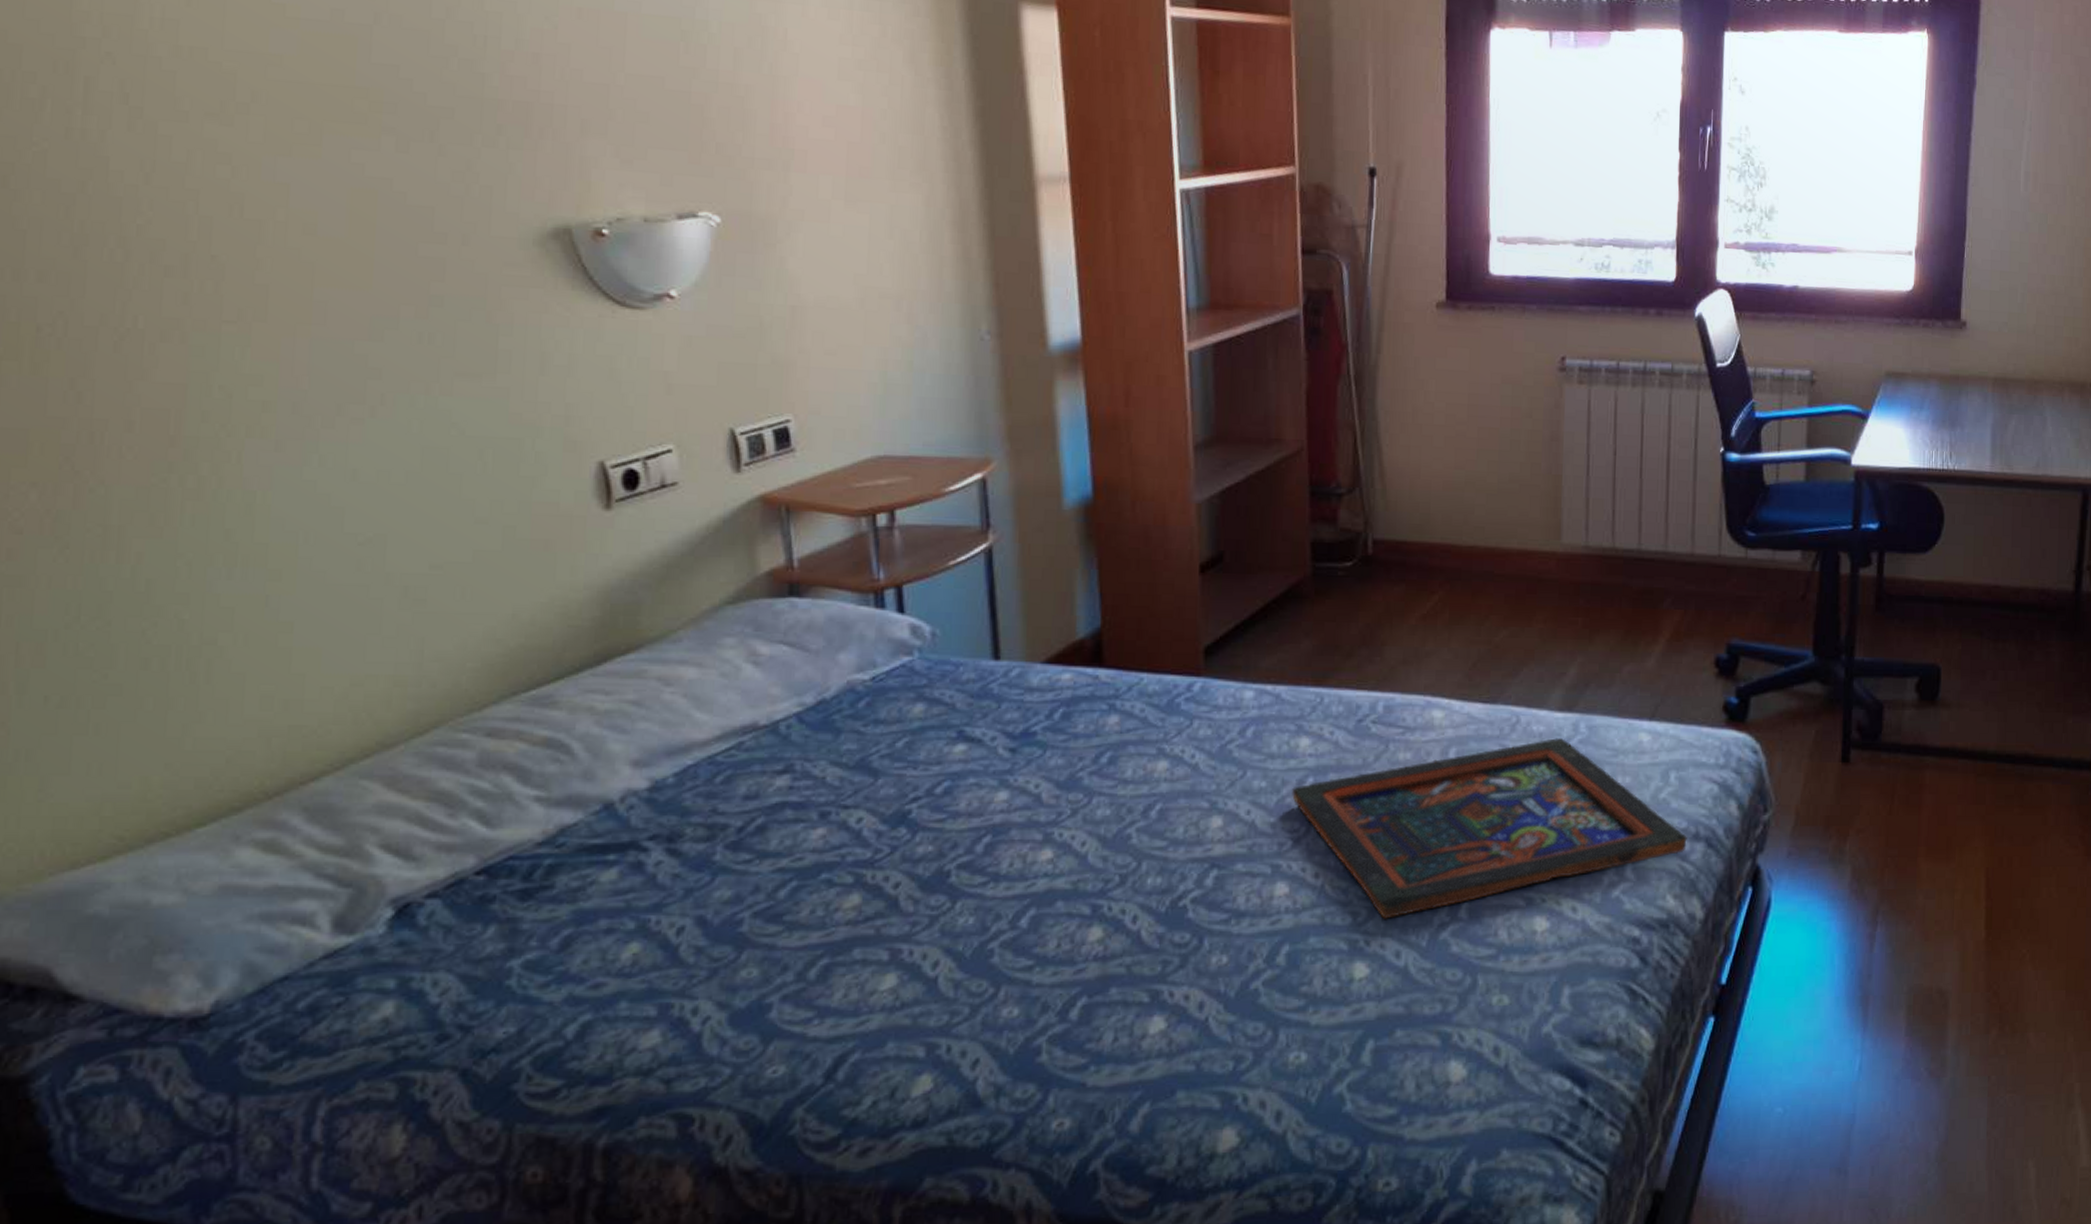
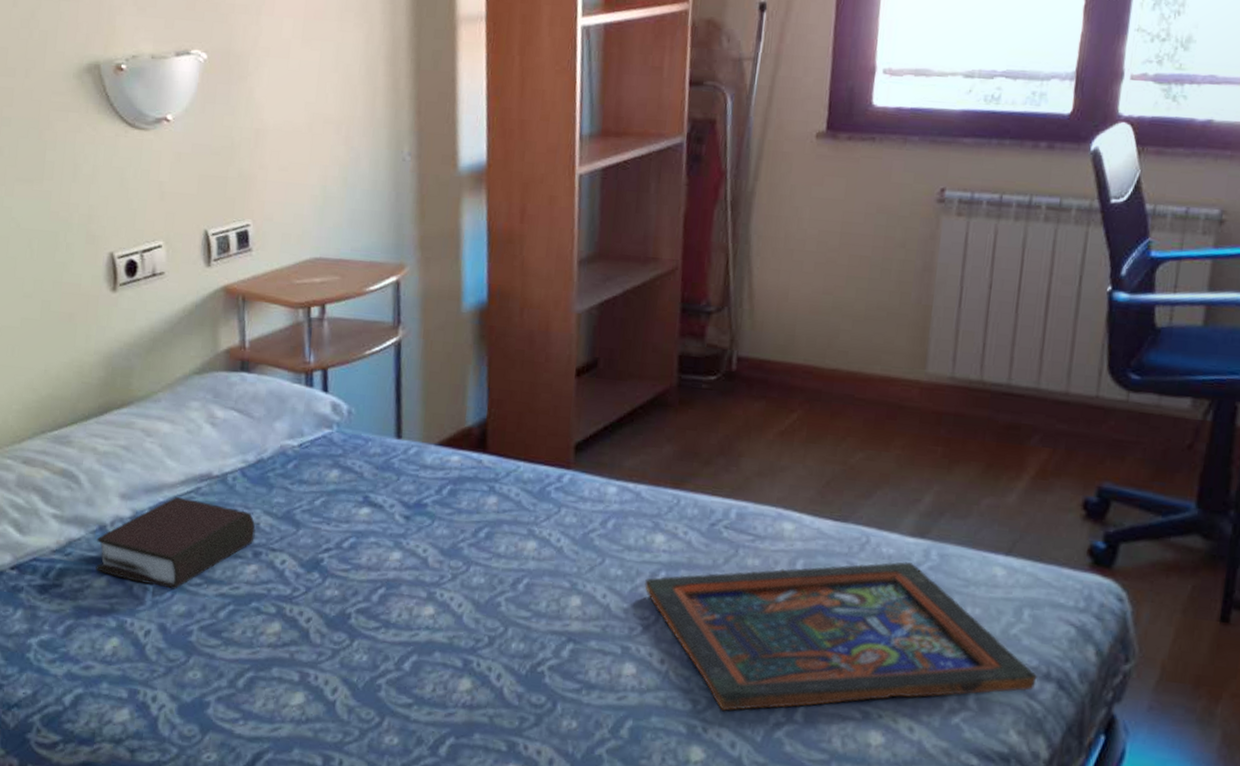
bible: none [600,757,821,871] -> present [95,497,256,590]

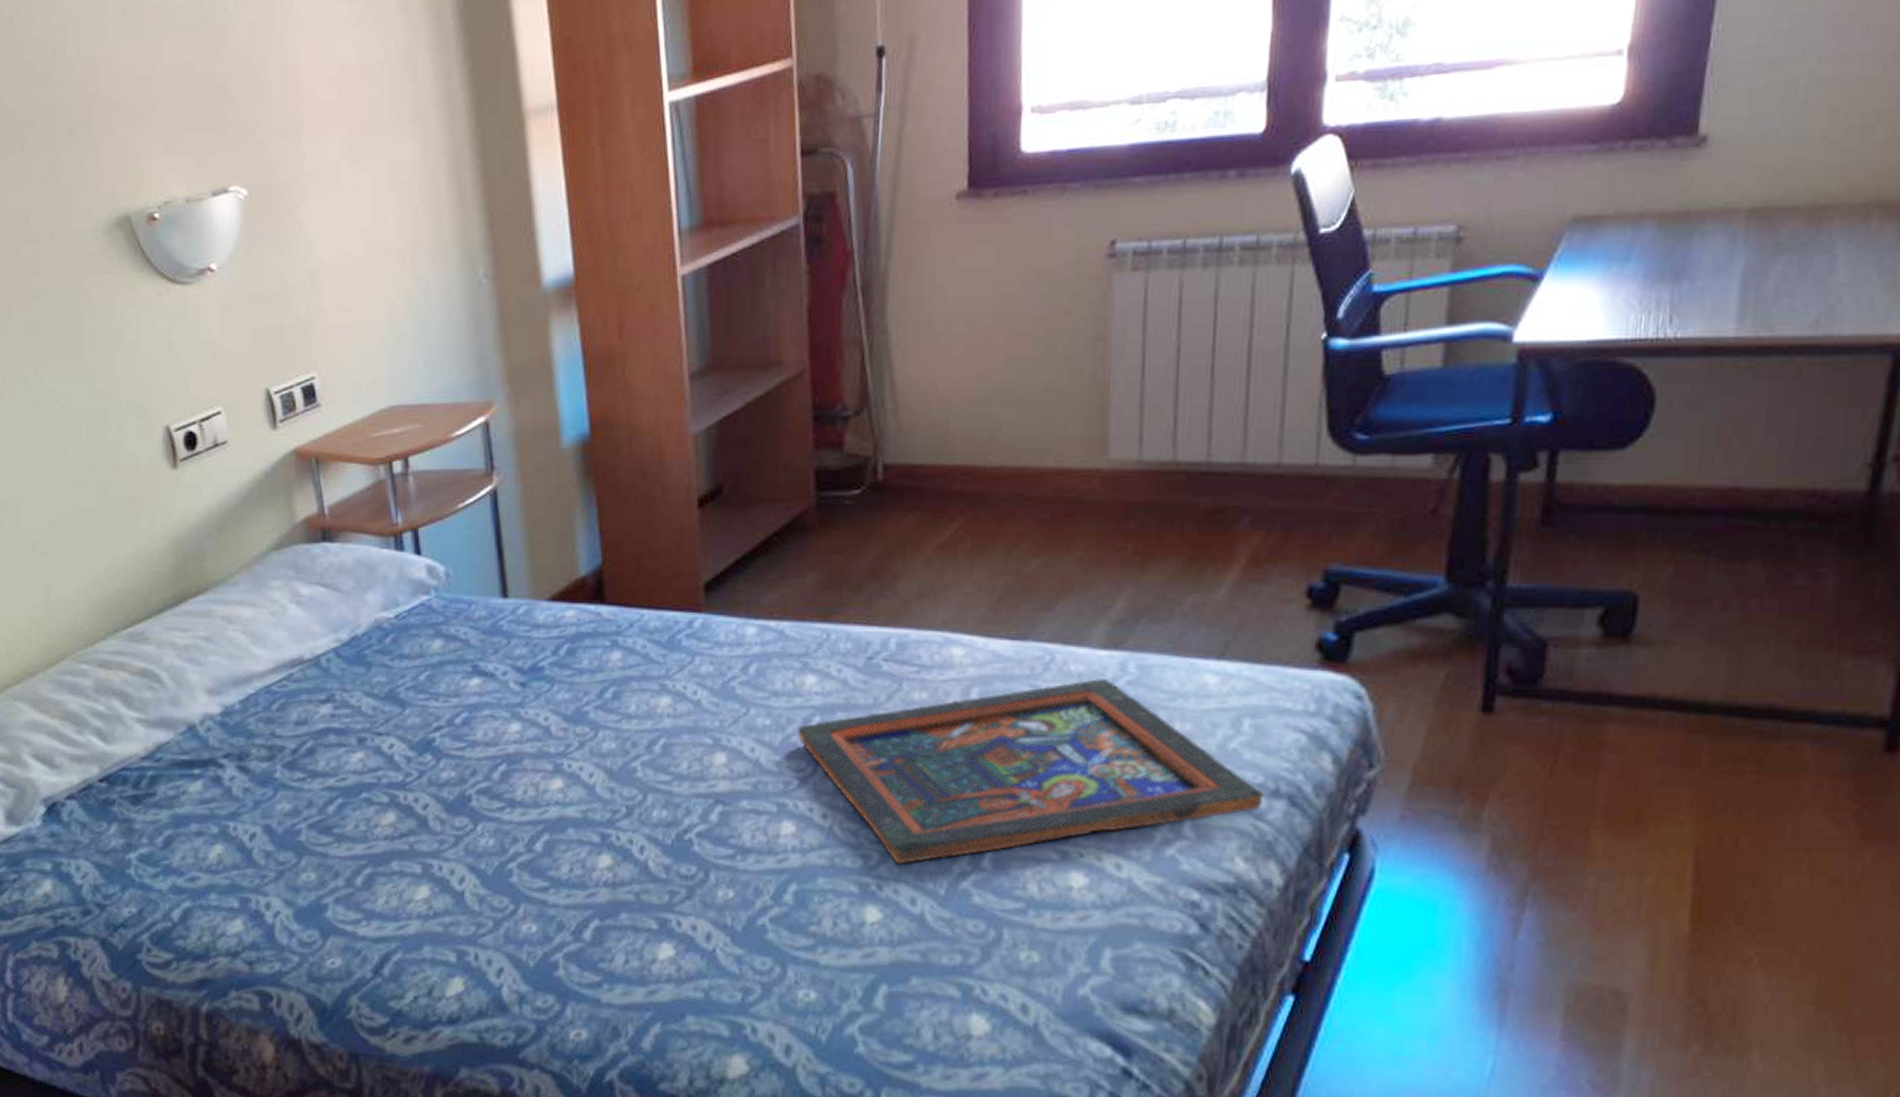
bible: present [95,497,256,590] -> none [186,687,357,787]

